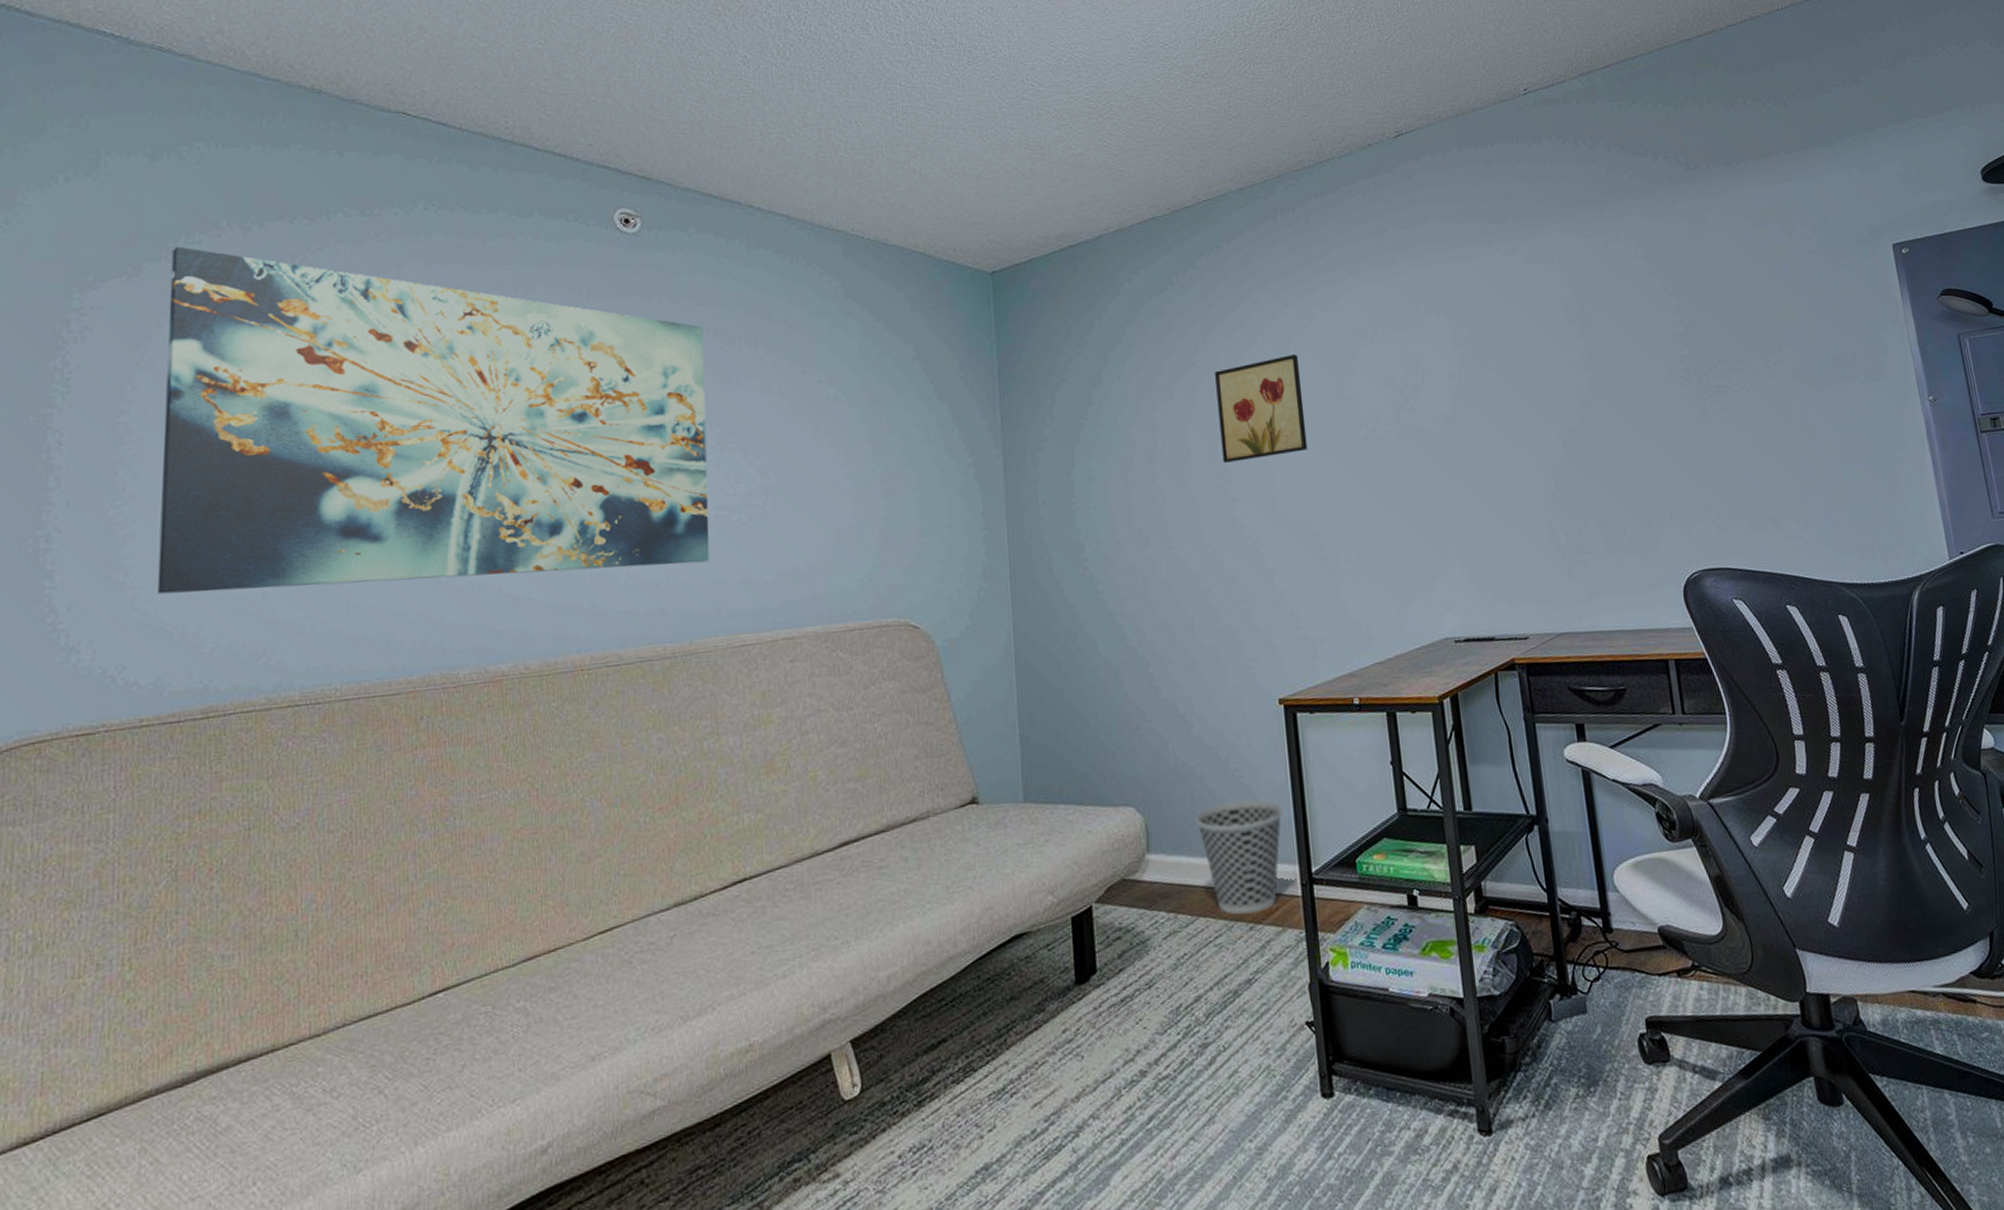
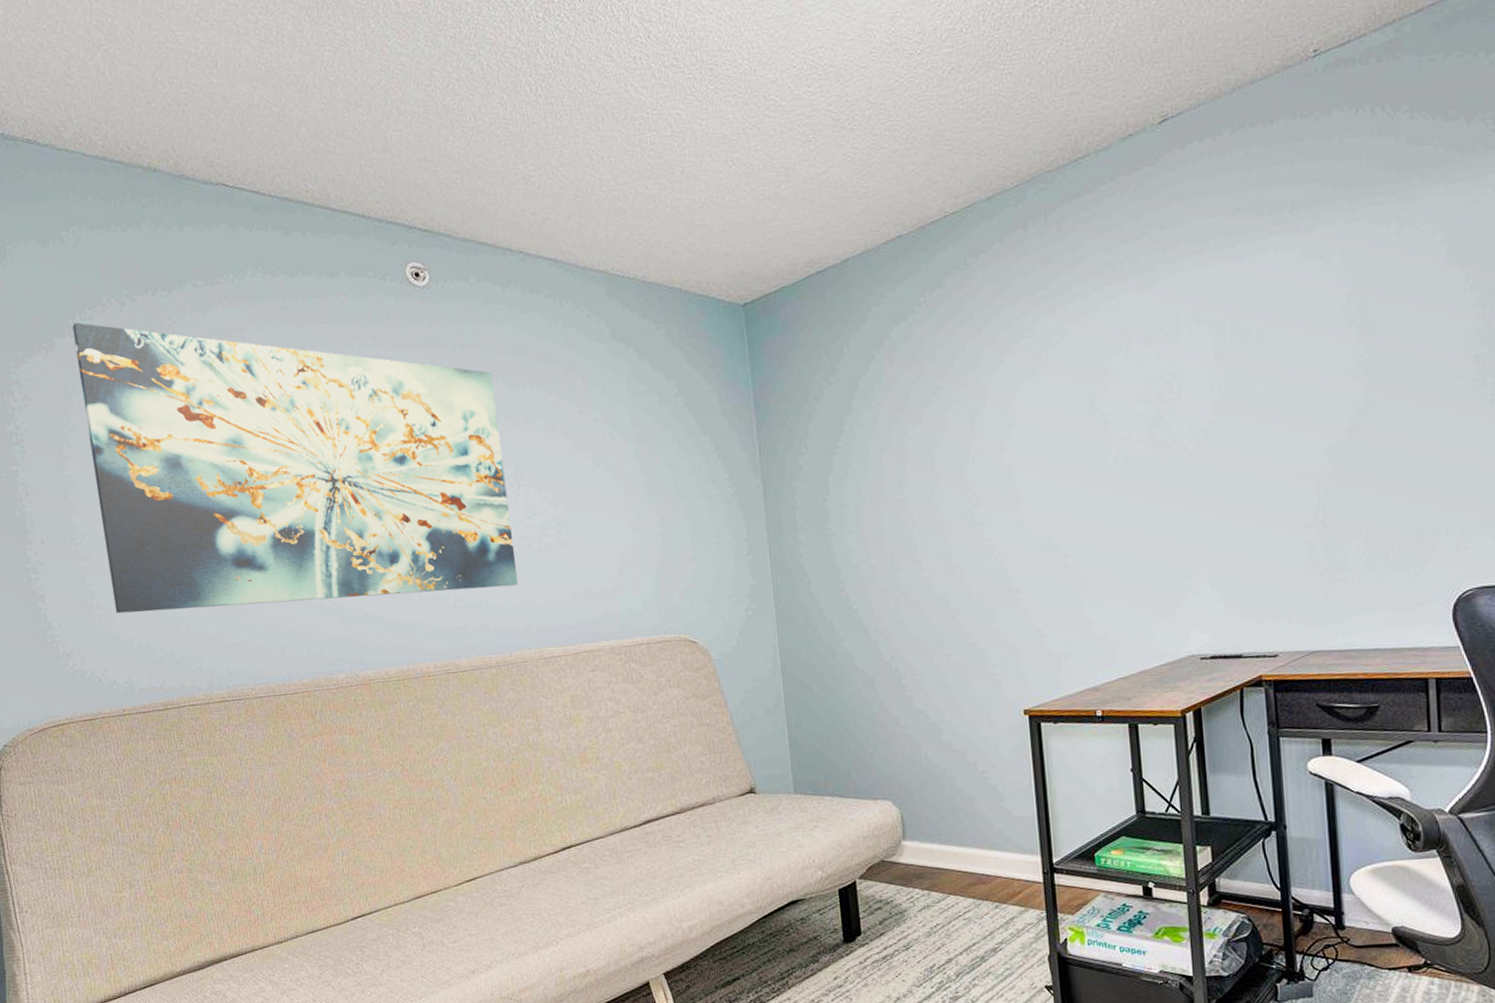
wastebasket: present [1196,800,1283,915] -> none [946,799,1026,895]
wall art: present [1215,354,1308,463] -> none [963,373,1056,486]

